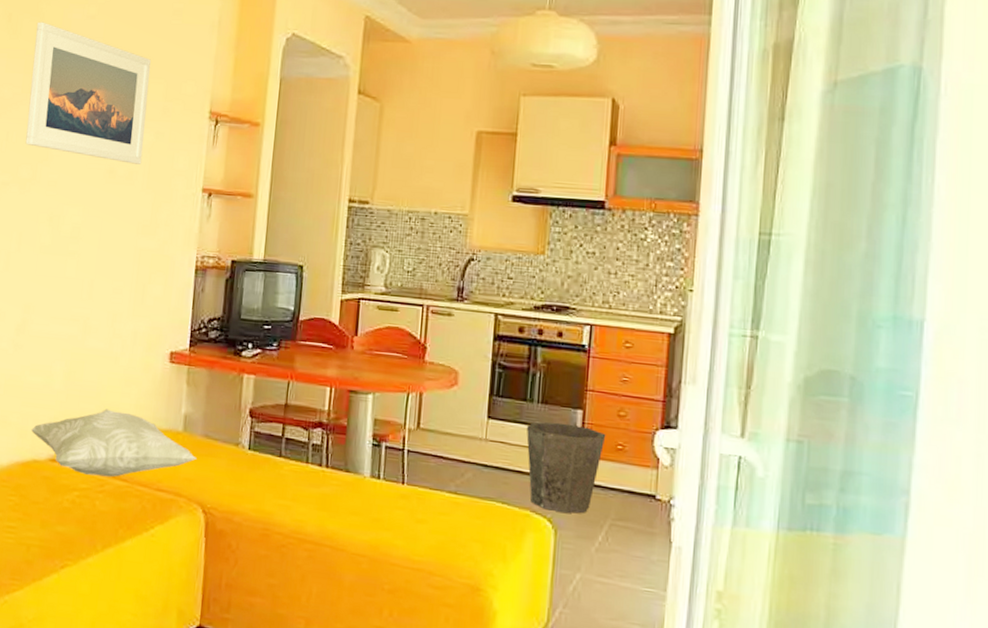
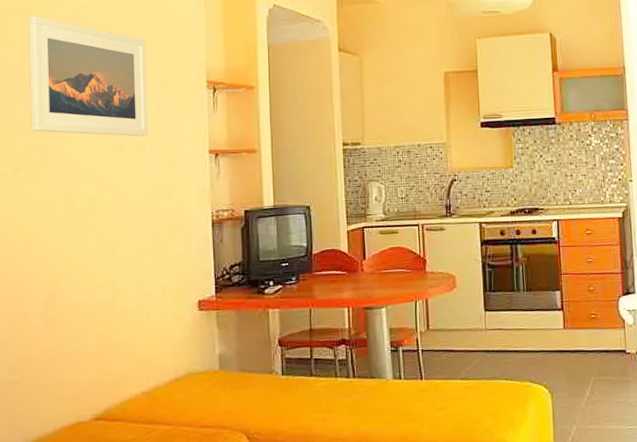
decorative pillow: present [31,409,197,478] -> none [72,362,235,426]
waste bin: present [526,422,606,514] -> none [518,304,581,379]

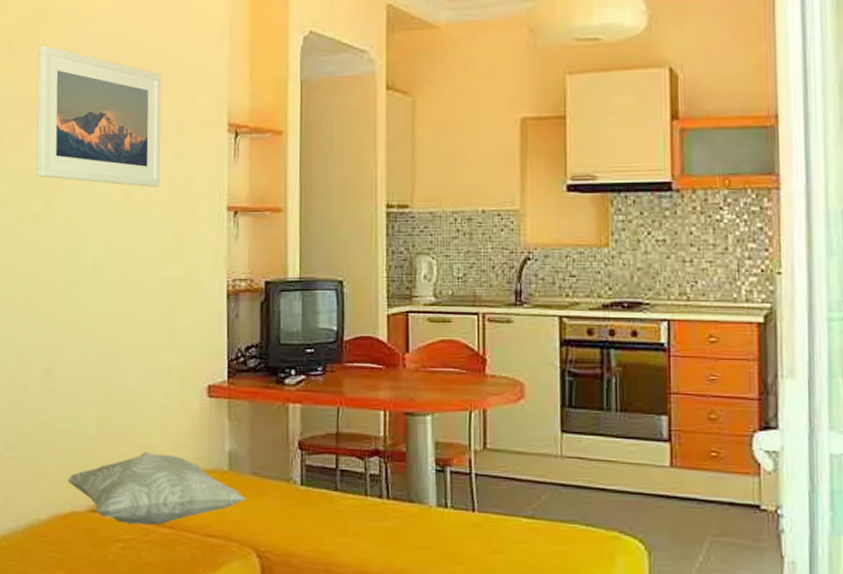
decorative pillow: none [72,362,235,426] -> present [68,452,246,525]

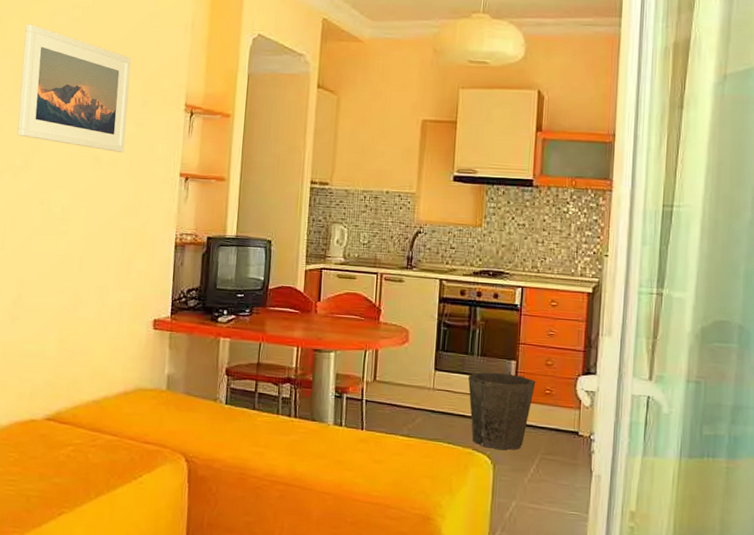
decorative pillow: present [68,452,246,525] -> none [28,372,179,433]
waste bin: none [607,431,697,532] -> present [468,372,536,450]

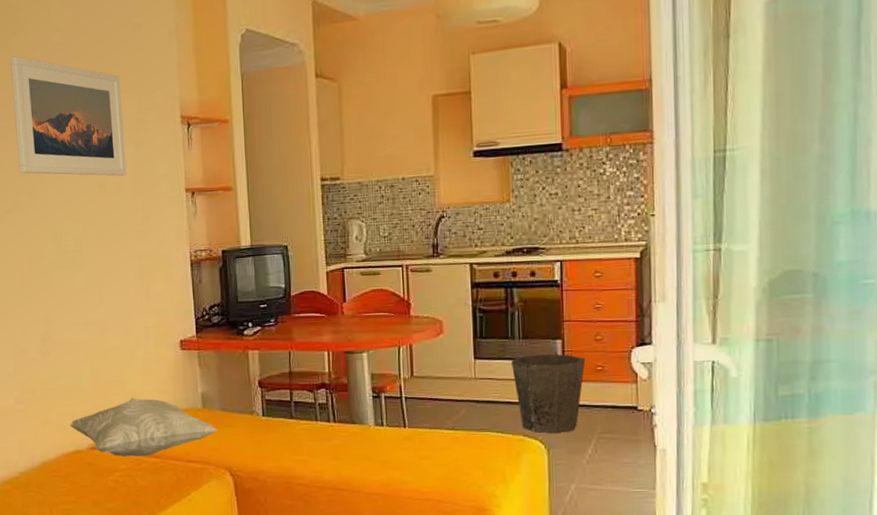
decorative pillow: none [28,372,179,433] -> present [70,398,218,457]

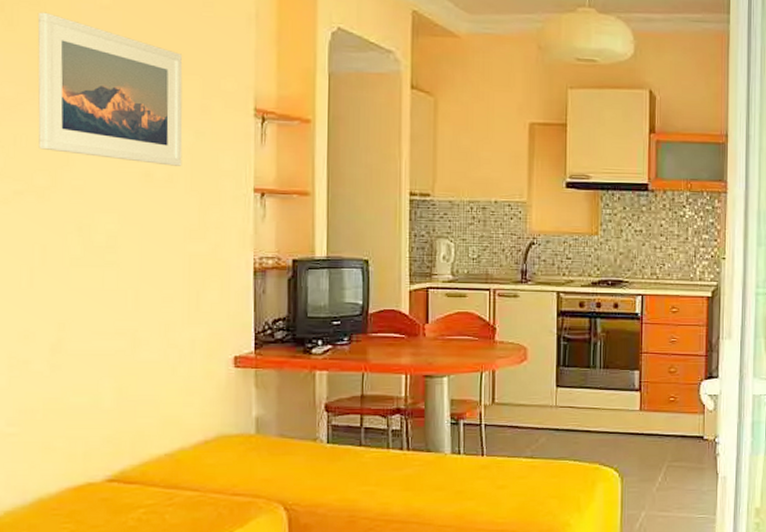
decorative pillow: present [70,398,218,457] -> none [81,421,273,490]
waste bin: present [512,354,586,433] -> none [592,384,660,461]

